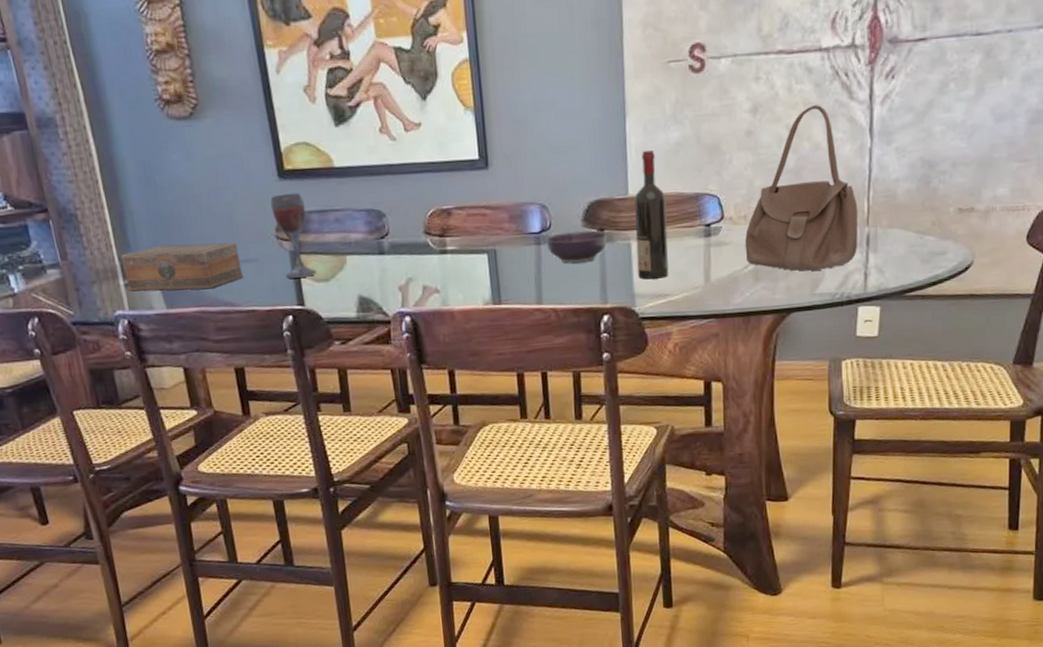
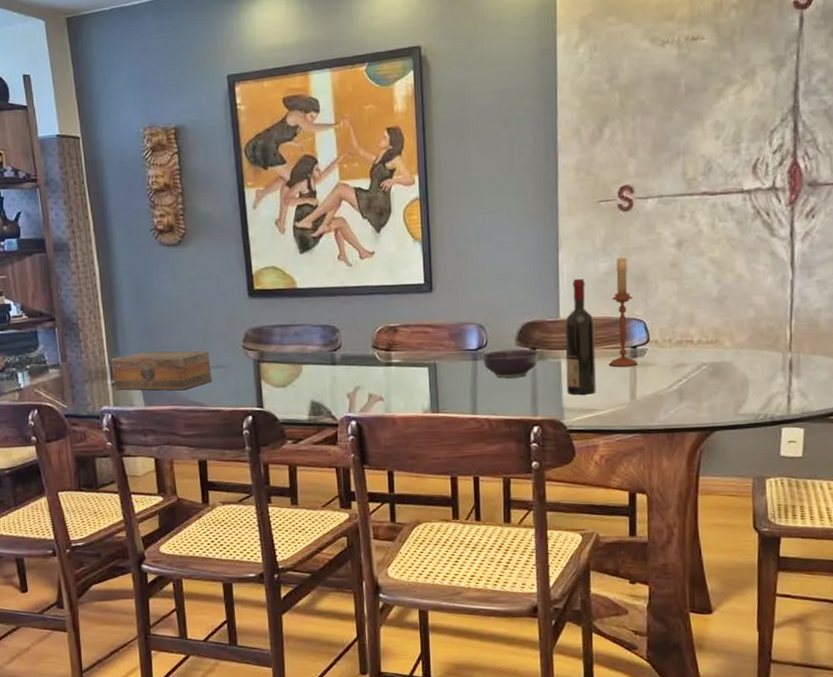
cup: present [270,192,317,279] -> none [240,309,276,383]
candlestick: none [681,123,712,249] -> present [608,255,638,368]
handbag: present [744,104,858,271] -> none [669,240,781,392]

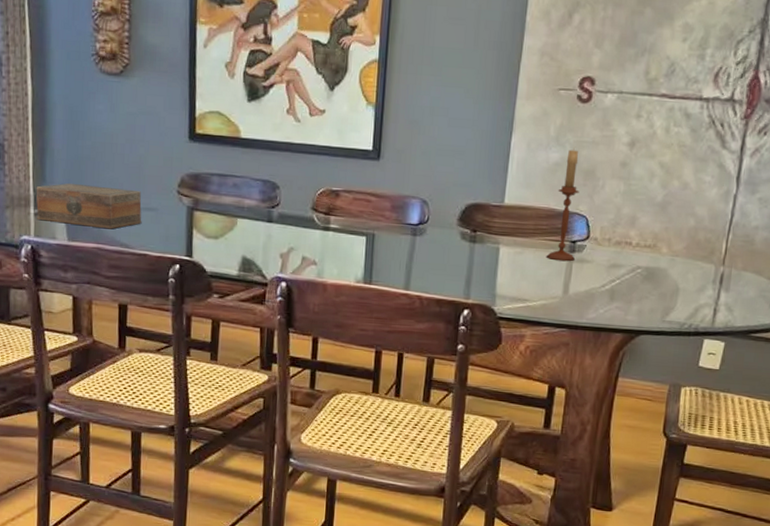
bowl: present [482,349,539,378] -> none [421,228,479,258]
wine bottle: present [565,278,596,395] -> none [502,165,538,284]

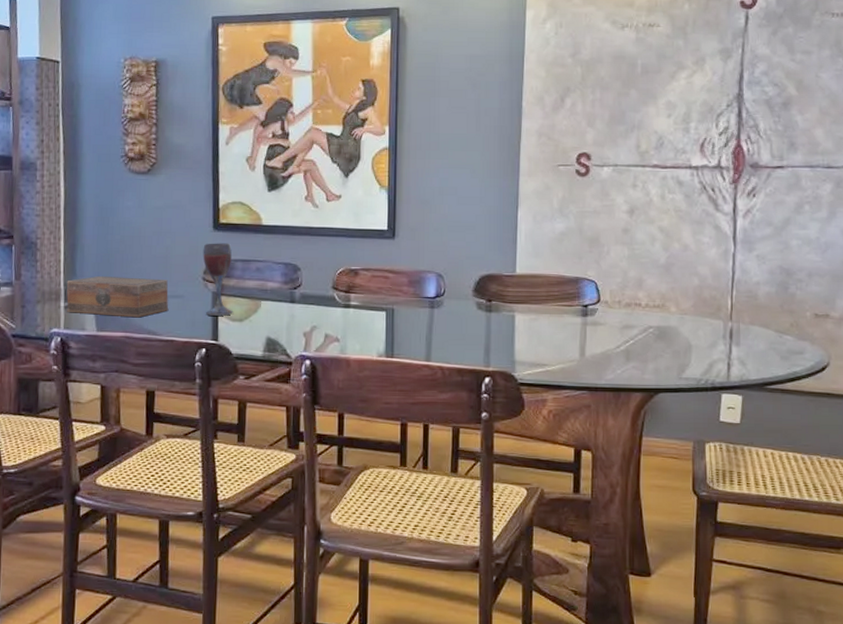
cup: none [177,154,208,232] -> present [203,243,233,316]
candlestick: present [546,147,579,262] -> none [560,217,588,325]

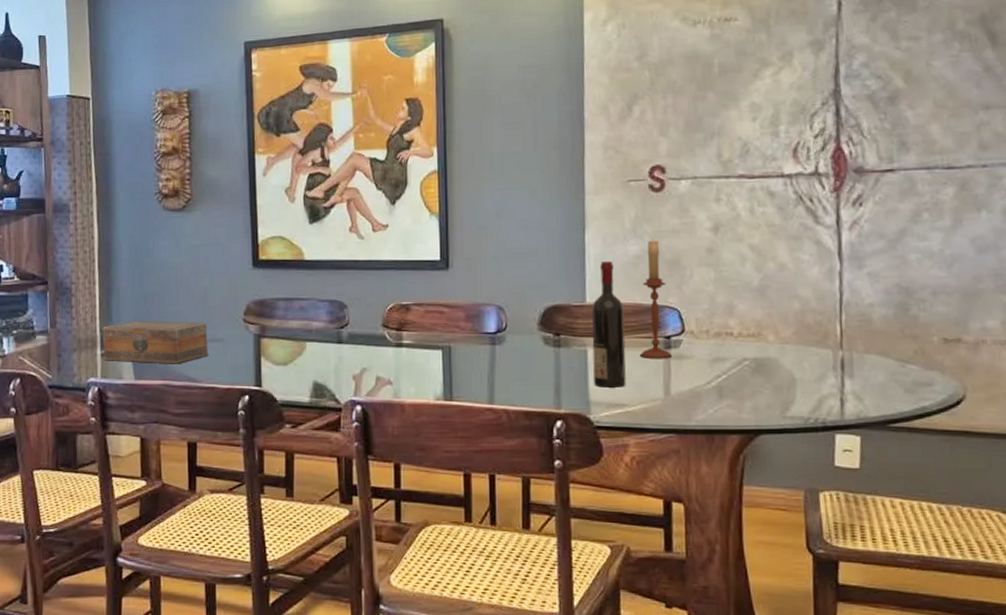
cup: present [203,243,233,316] -> none [242,281,276,360]
wine bottle: none [520,236,549,349] -> present [592,260,626,388]
candlestick: none [560,217,588,325] -> present [639,238,672,359]

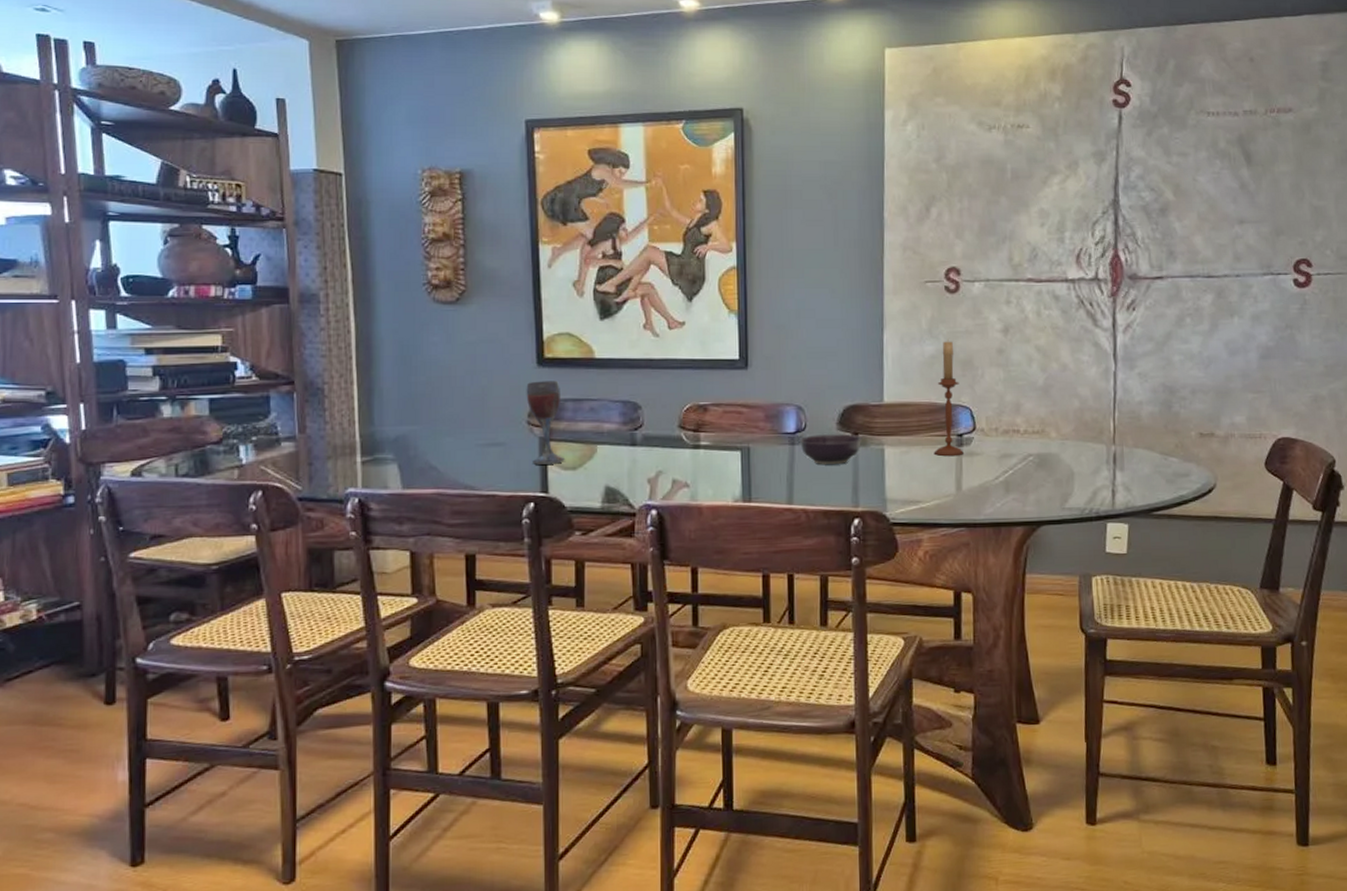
decorative box: present [102,320,209,364] -> none [363,423,488,471]
cup: none [242,281,276,360] -> present [526,380,565,465]
bowl: none [500,335,563,365] -> present [800,434,861,464]
wine bottle: present [592,260,626,388] -> none [889,360,921,485]

